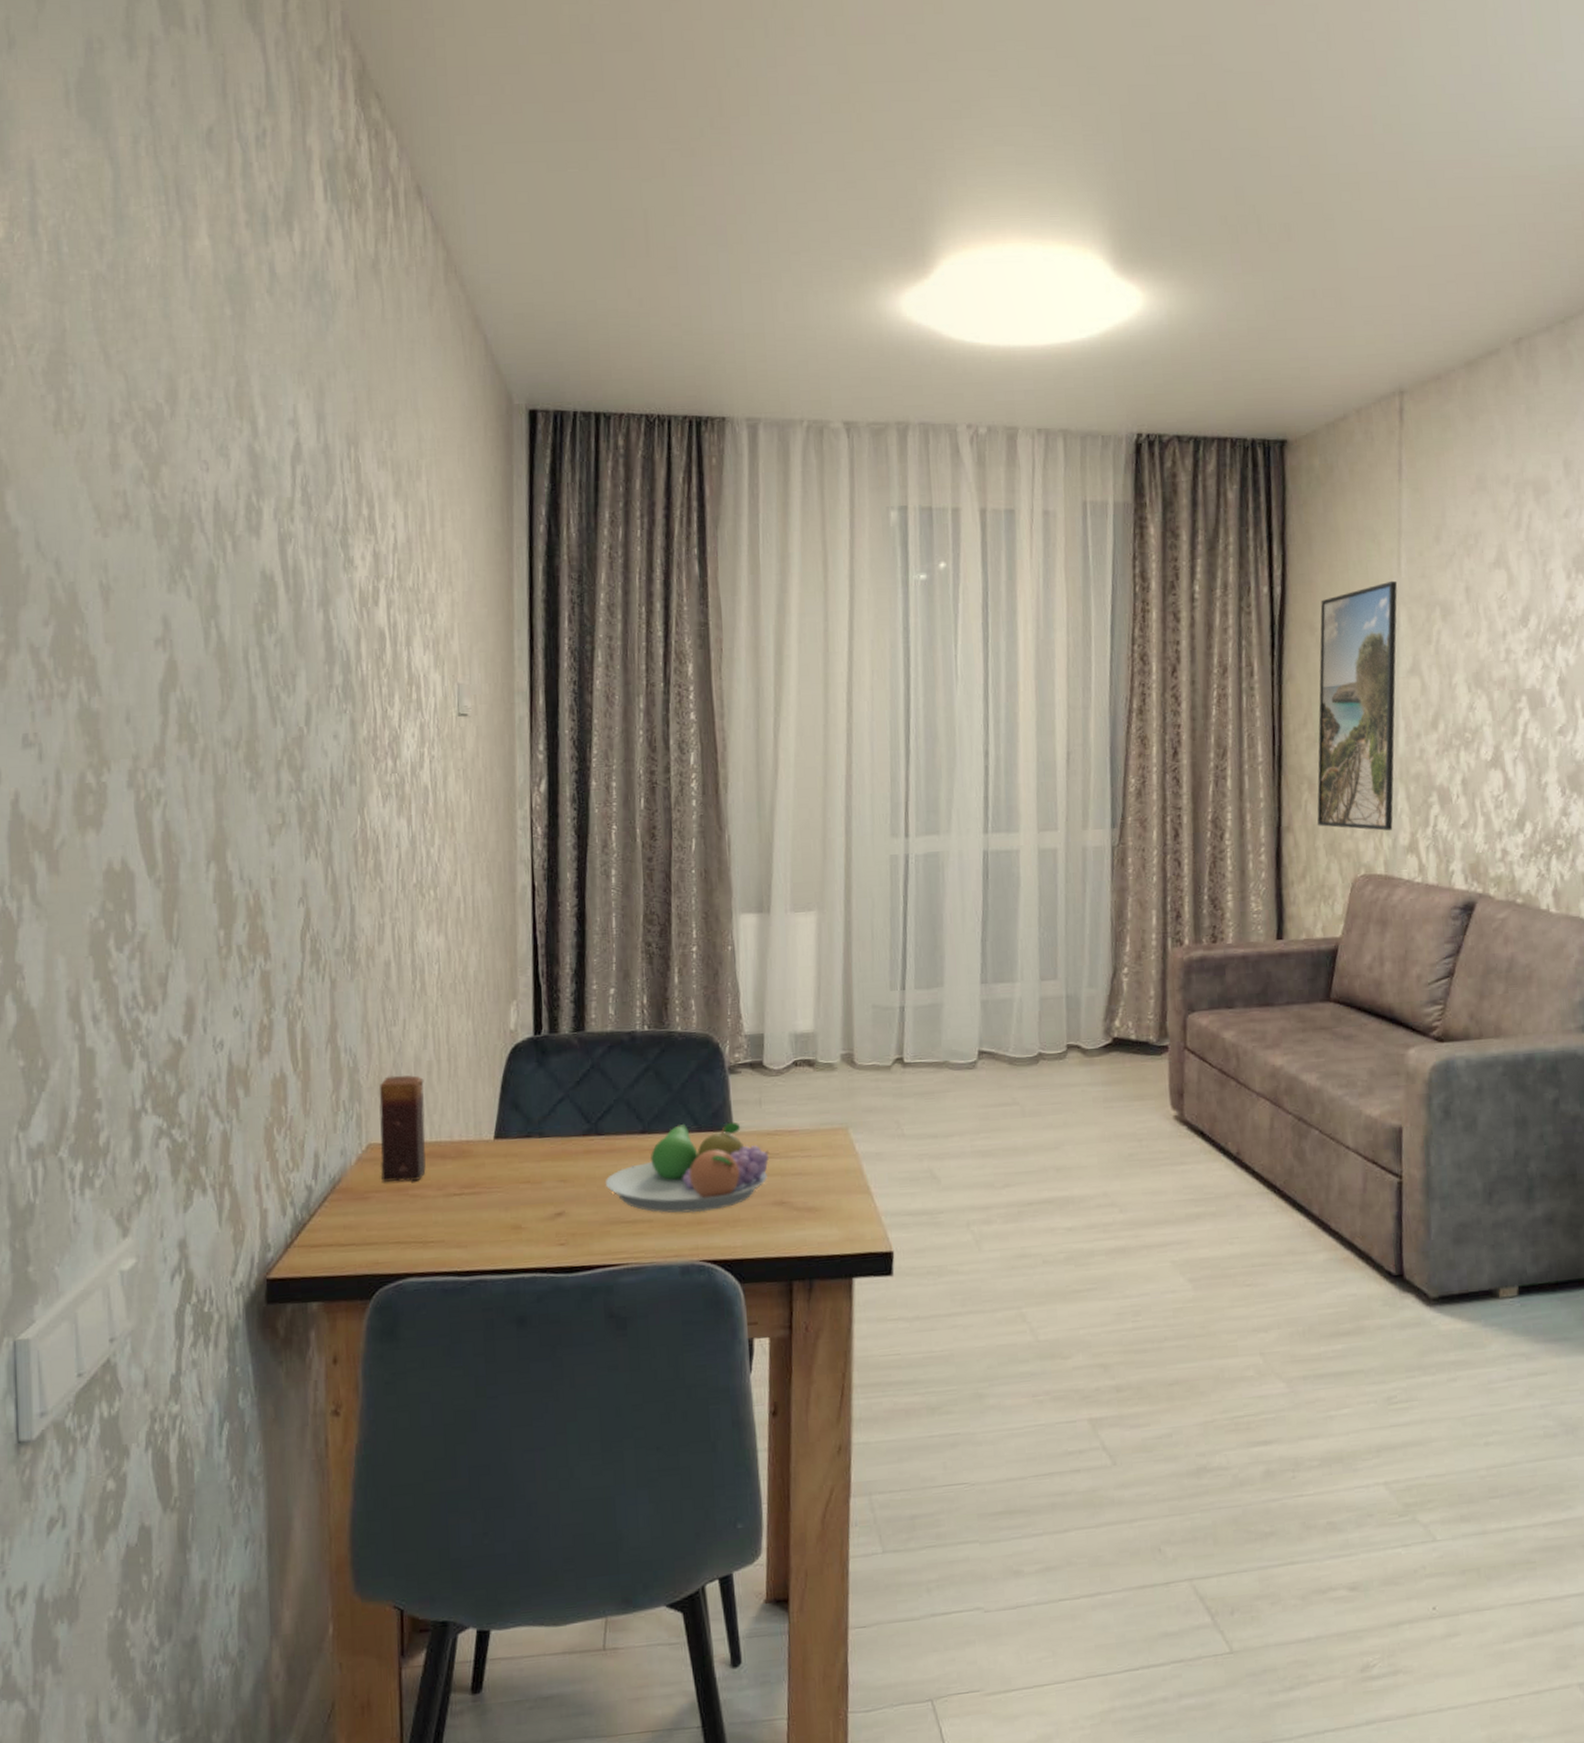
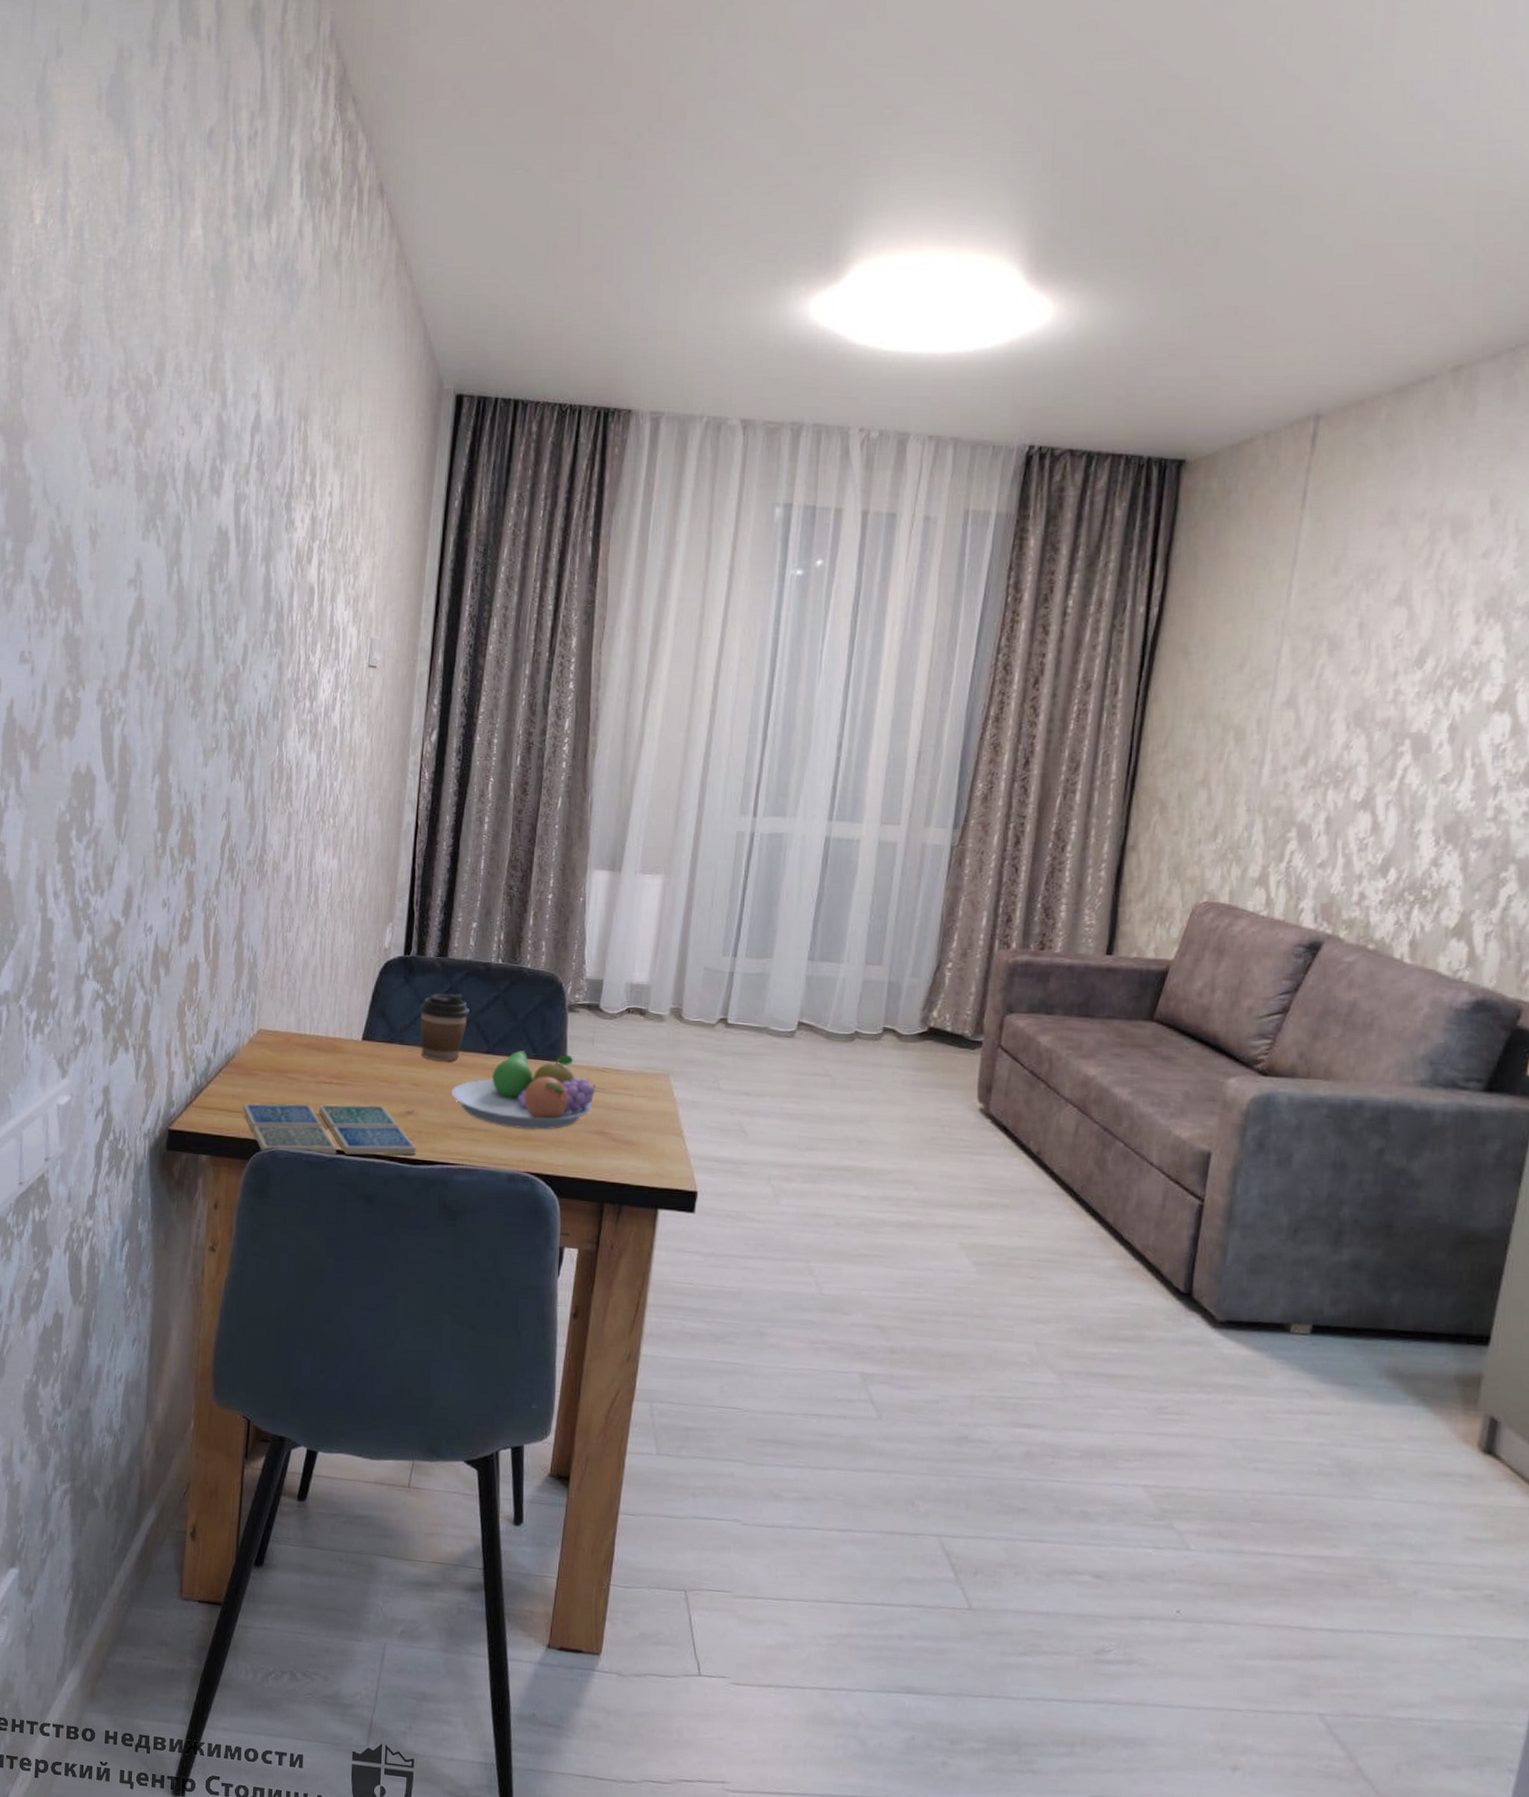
drink coaster: none [356,1210,572,1288] -> present [242,1103,417,1155]
candle: present [379,1075,426,1182] -> none [266,974,309,1066]
coffee cup: none [558,1070,617,1150] -> present [419,993,470,1062]
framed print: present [1317,580,1398,831] -> none [1163,610,1285,861]

